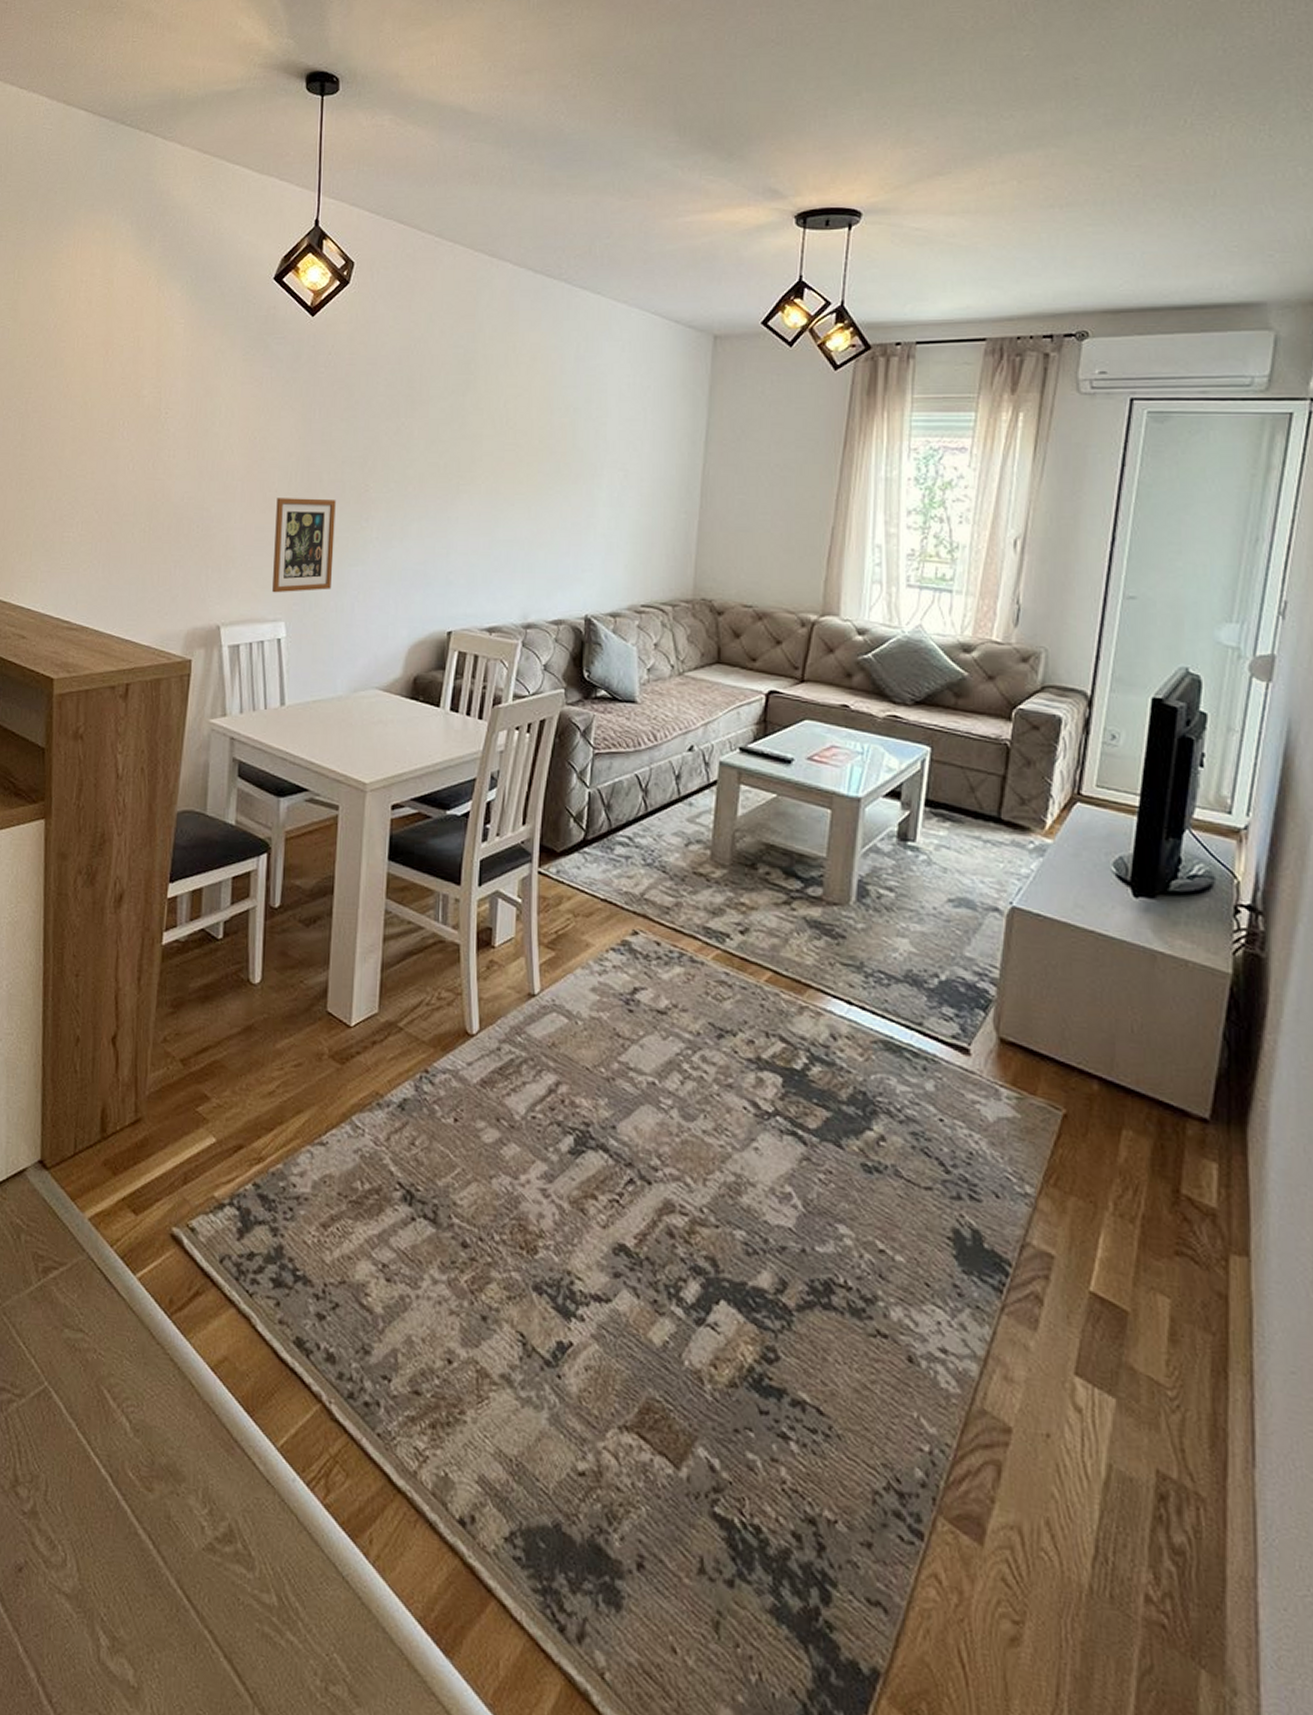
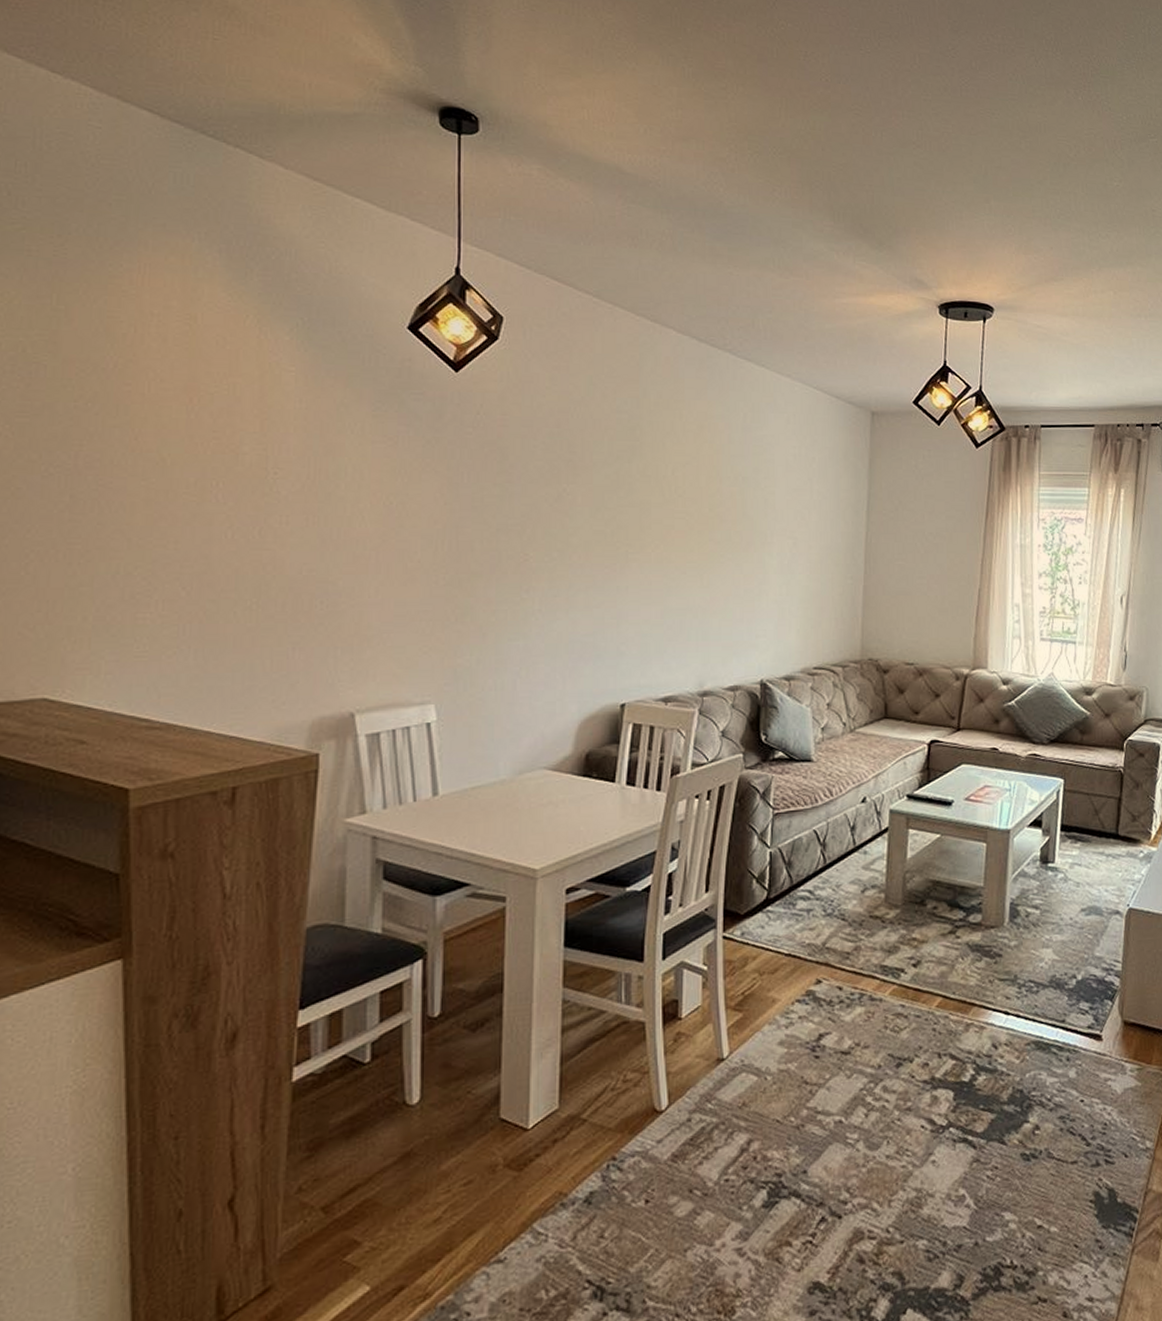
picture frame: present [272,498,336,593] -> none [418,569,491,674]

